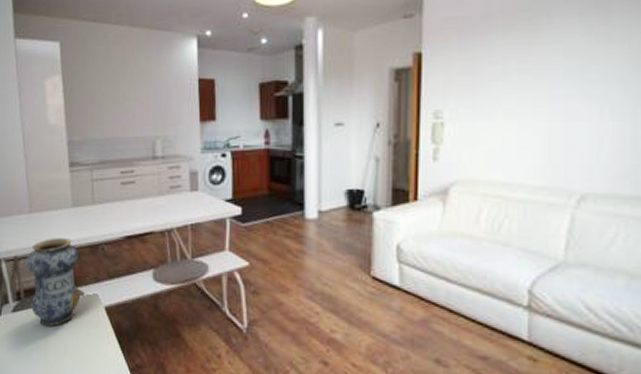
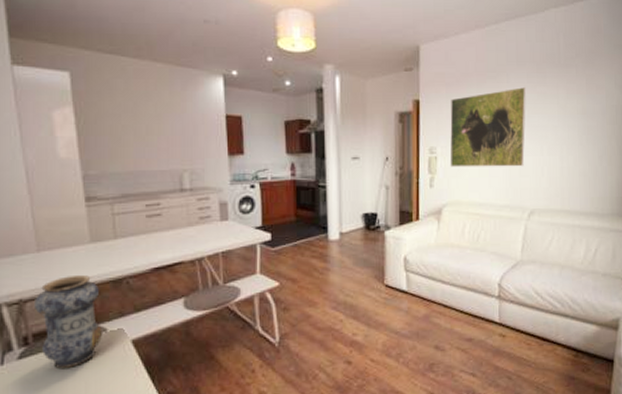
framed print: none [461,29,577,136] -> present [450,87,526,167]

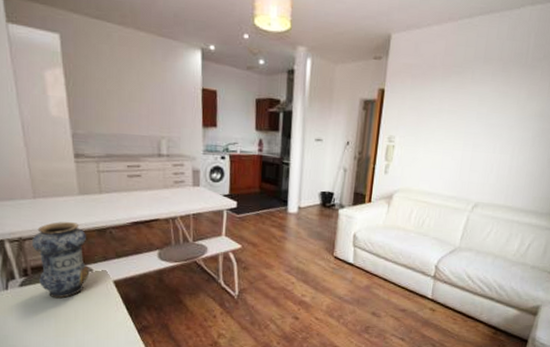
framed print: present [450,87,526,167] -> none [405,85,489,162]

